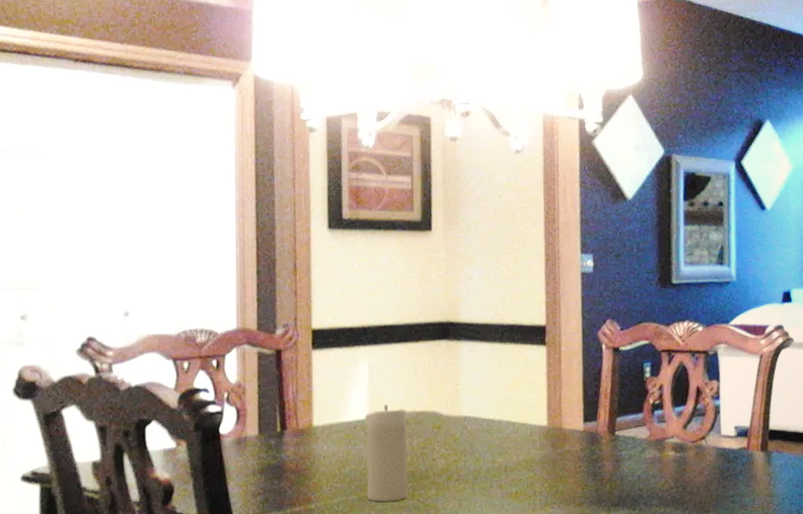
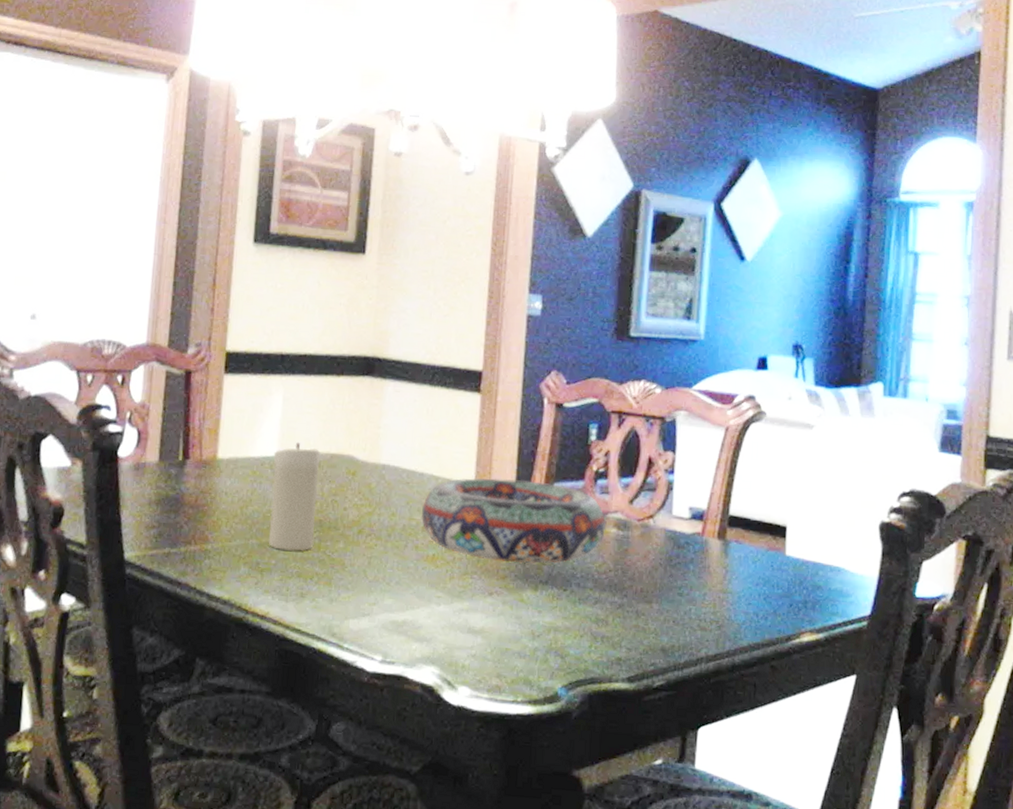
decorative bowl: none [502,418,666,491] -> present [421,478,606,564]

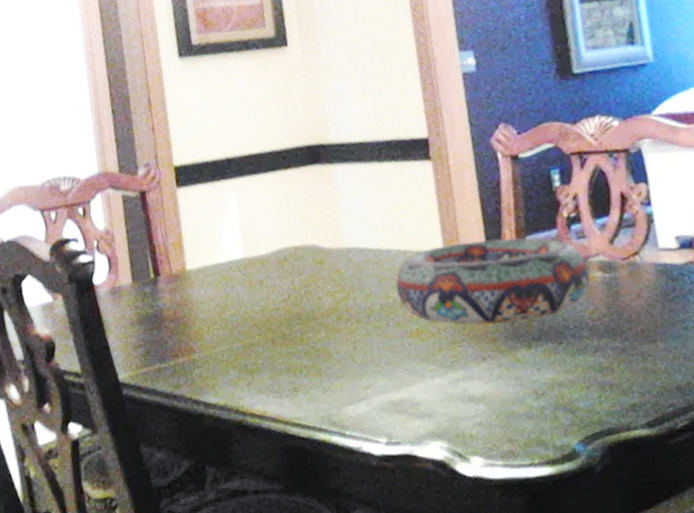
candle: present [268,441,321,551] -> none [239,240,296,349]

